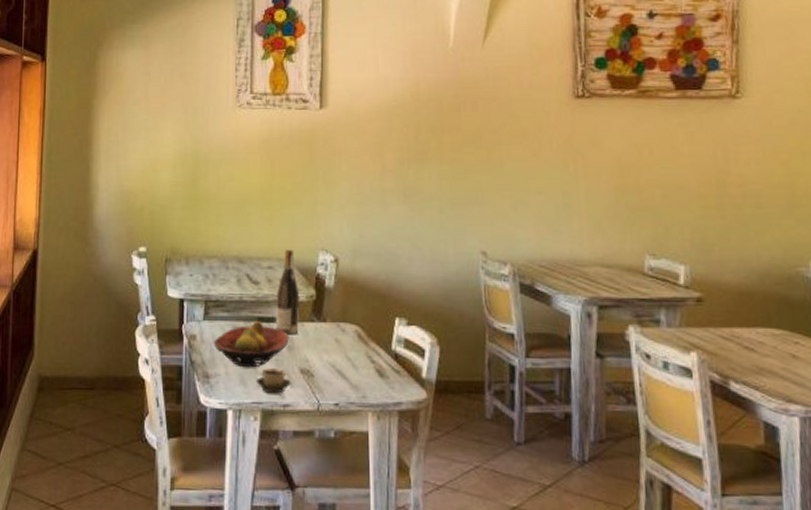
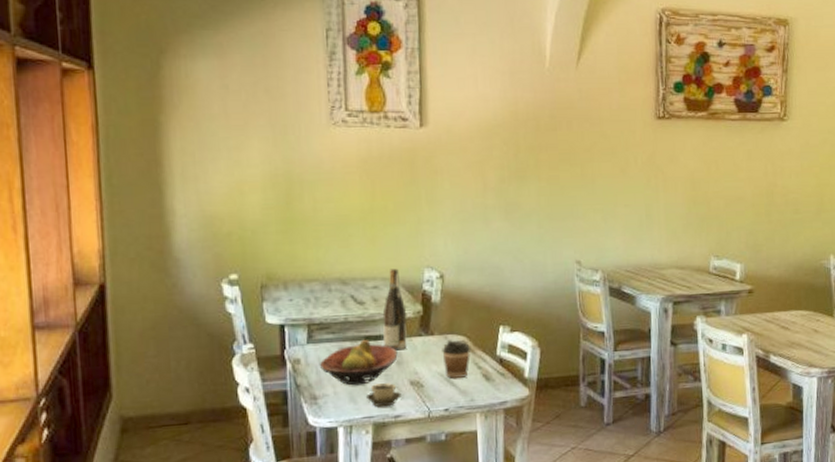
coffee cup: none [334,329,365,372] -> present [442,340,471,379]

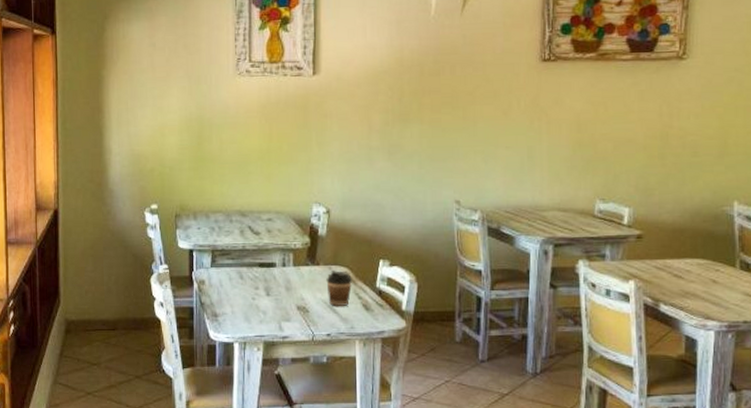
fruit bowl: present [320,340,398,386] -> none [221,267,287,307]
cup: present [365,383,402,407] -> none [258,307,289,328]
wine bottle: present [382,268,407,351] -> none [275,203,296,278]

